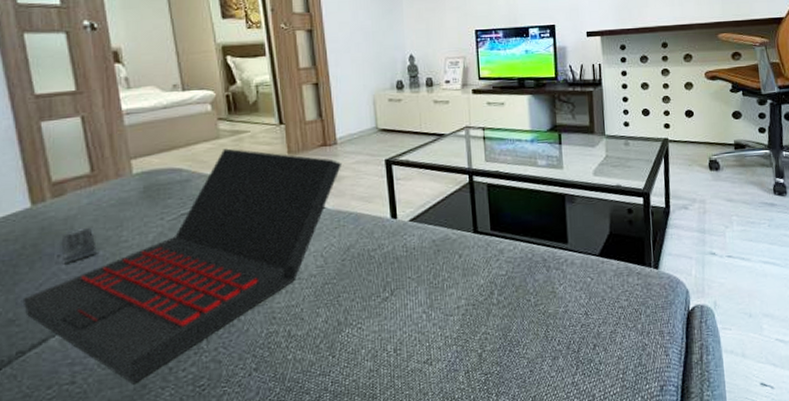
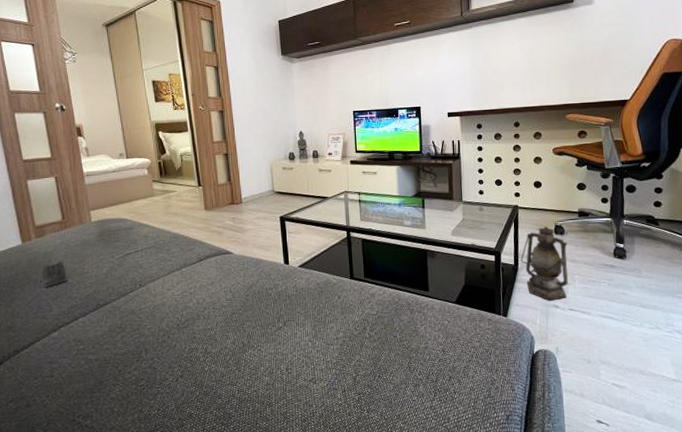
laptop: present [22,148,343,385] -> none [17,204,247,381]
lantern: none [672,161,726,248] -> present [520,226,569,301]

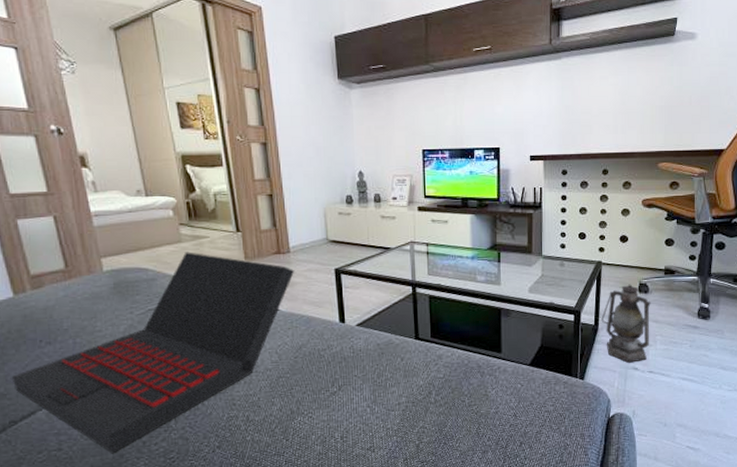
laptop: none [17,204,247,381] -> present [11,252,295,454]
remote control: present [44,261,68,288] -> none [43,317,76,349]

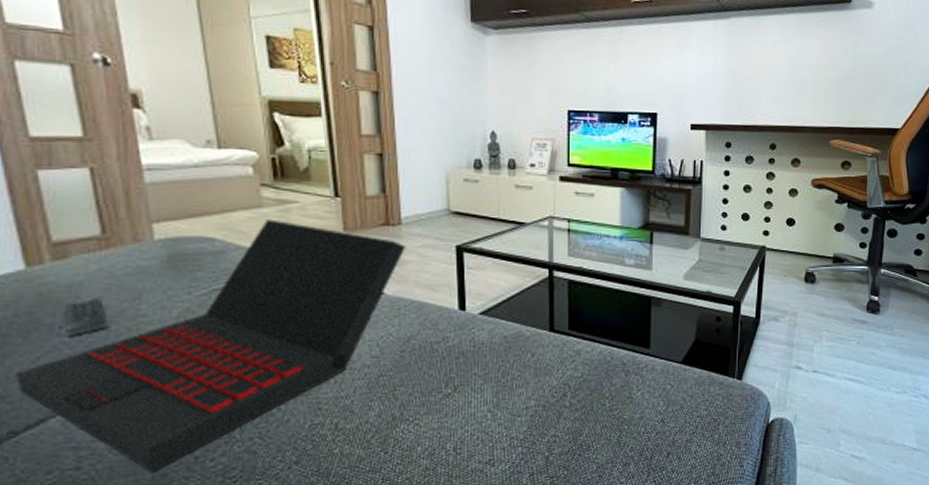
remote control: none [43,317,76,349] -> present [66,297,110,338]
lantern: present [601,284,651,363] -> none [763,272,818,361]

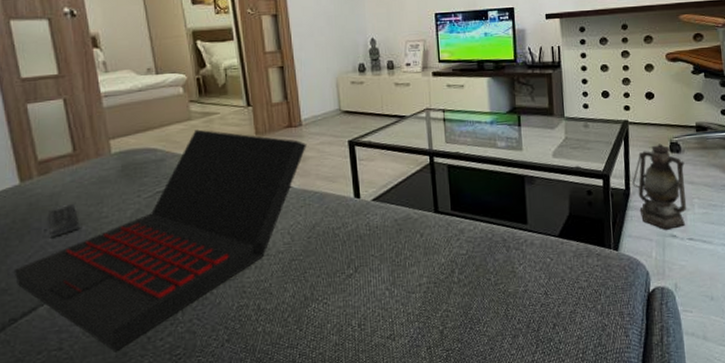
lantern: none [763,272,818,361] -> present [632,143,687,230]

